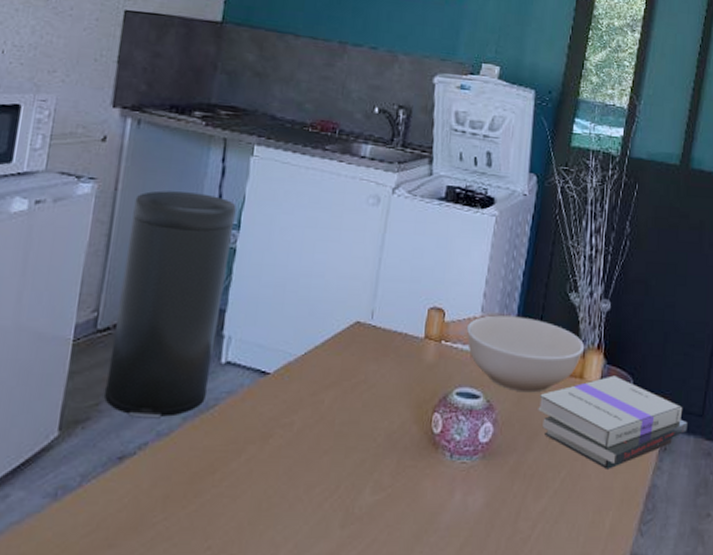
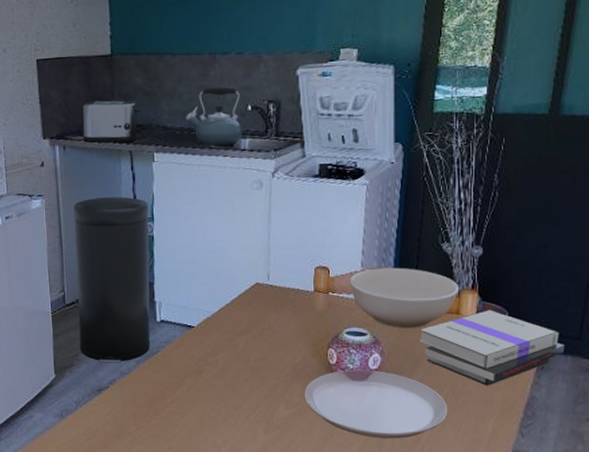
toaster: none [165,70,248,129] -> present [81,100,142,143]
kettle: none [299,79,368,150] -> present [185,86,243,146]
plate: none [397,443,564,537] -> present [304,370,448,439]

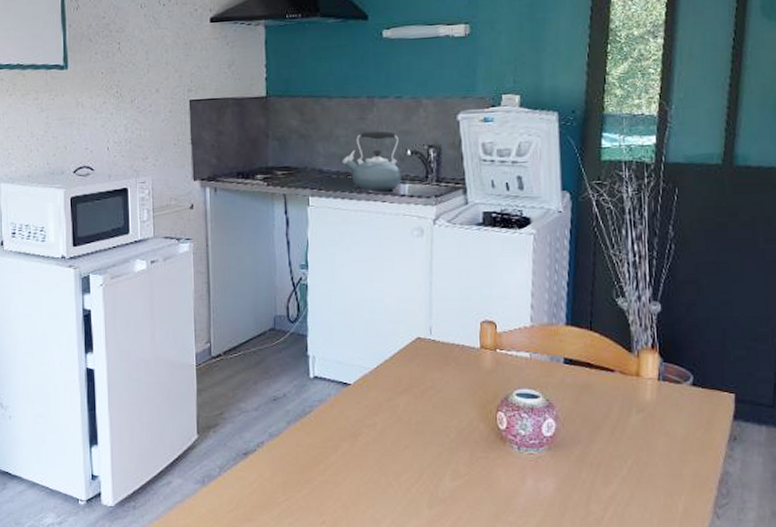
pedal bin: present [73,196,151,363] -> none [223,242,303,423]
toaster: present [81,100,142,143] -> none [234,142,297,186]
plate: present [304,370,448,439] -> none [471,437,633,518]
bowl: present [349,267,460,329] -> none [518,323,639,391]
books: present [419,310,565,386] -> none [597,372,758,458]

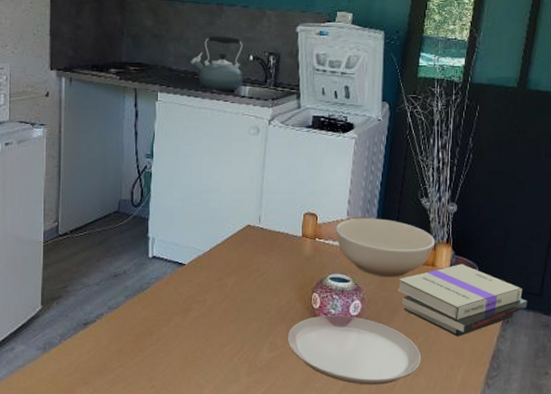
plate: none [471,437,633,518] -> present [287,315,422,385]
bowl: none [518,323,639,391] -> present [335,218,436,278]
books: none [597,372,758,458] -> present [397,264,527,337]

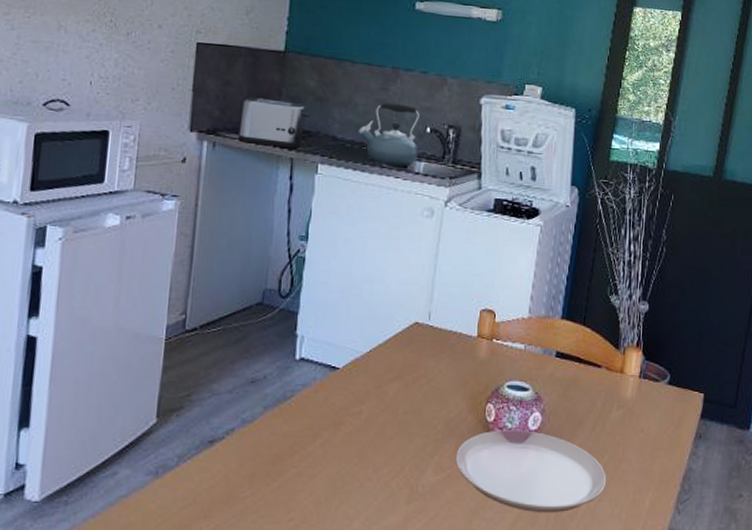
toaster: none [89,38,149,81] -> present [237,97,311,149]
bowl: present [335,218,436,278] -> none [515,316,625,386]
books: present [397,264,527,337] -> none [582,370,721,454]

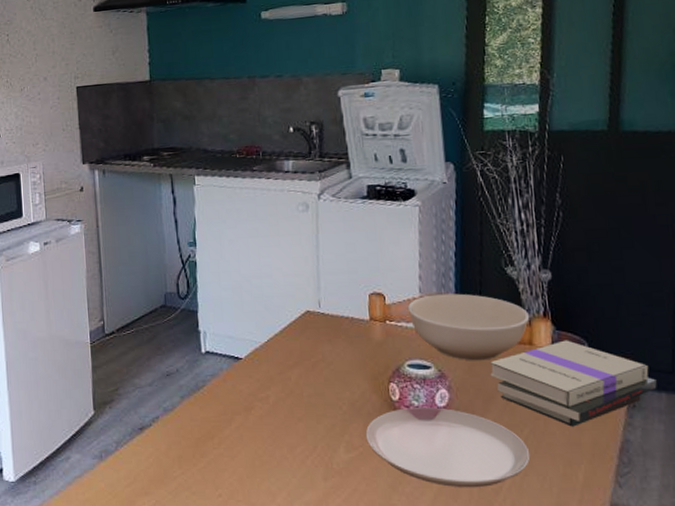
toaster: present [237,97,311,149] -> none [120,124,182,167]
kettle: present [357,102,420,167] -> none [225,109,285,169]
bowl: none [515,316,625,386] -> present [407,293,530,361]
books: none [582,370,721,454] -> present [490,340,657,427]

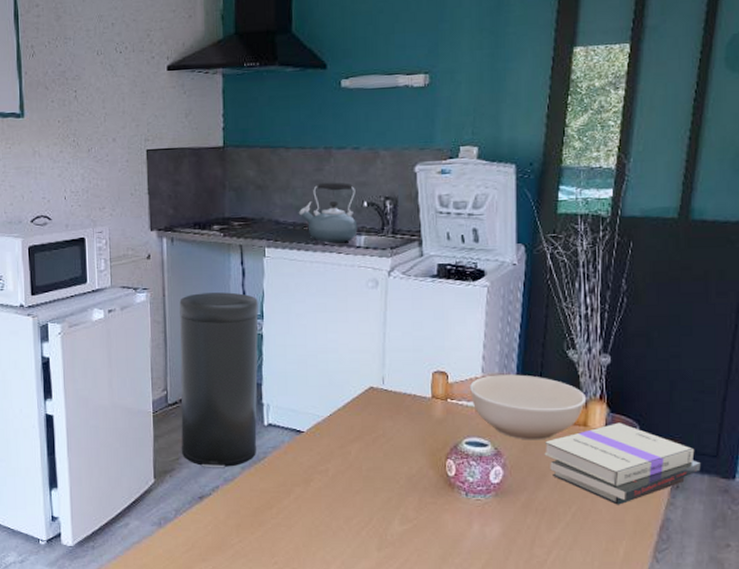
pedal bin: none [113,221,196,399] -> present [179,292,259,468]
kettle: none [225,109,285,169] -> present [298,182,358,243]
plate: present [365,407,531,488] -> none [420,484,576,561]

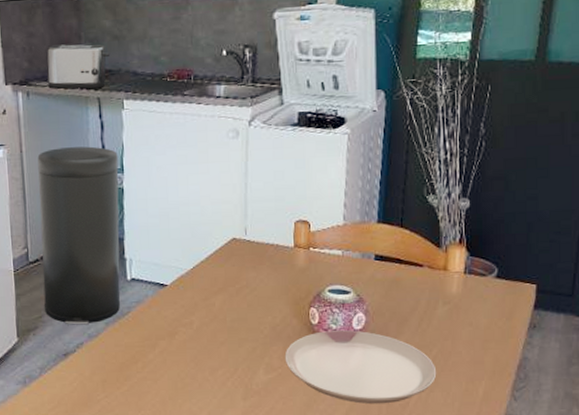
toaster: none [191,192,254,237] -> present [46,44,111,89]
kettle: present [298,182,358,243] -> none [156,30,217,93]
plate: none [420,484,576,561] -> present [284,330,437,404]
bowl: present [469,374,587,440] -> none [331,221,447,286]
books: present [544,422,701,505] -> none [405,265,557,346]

